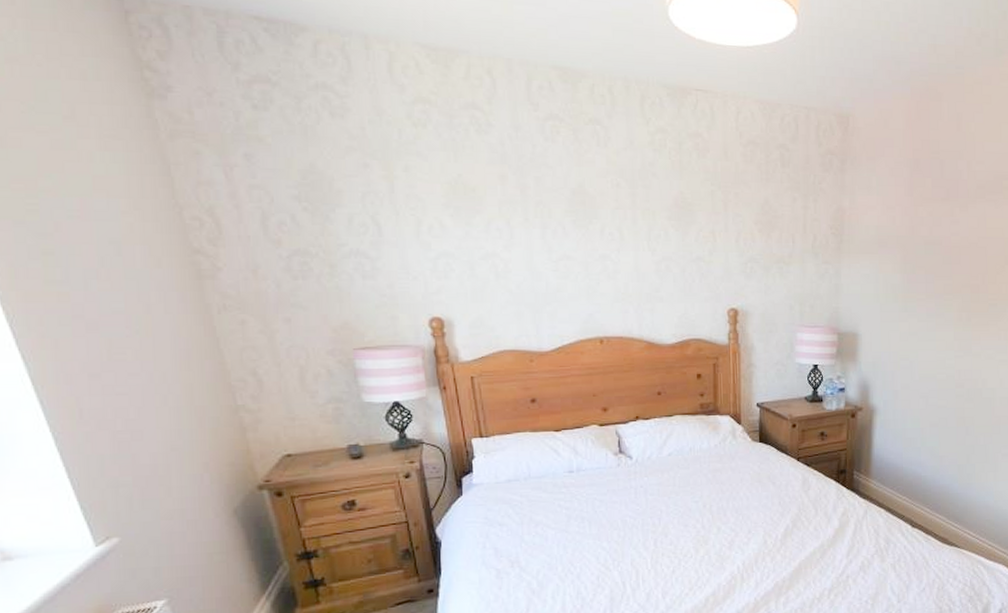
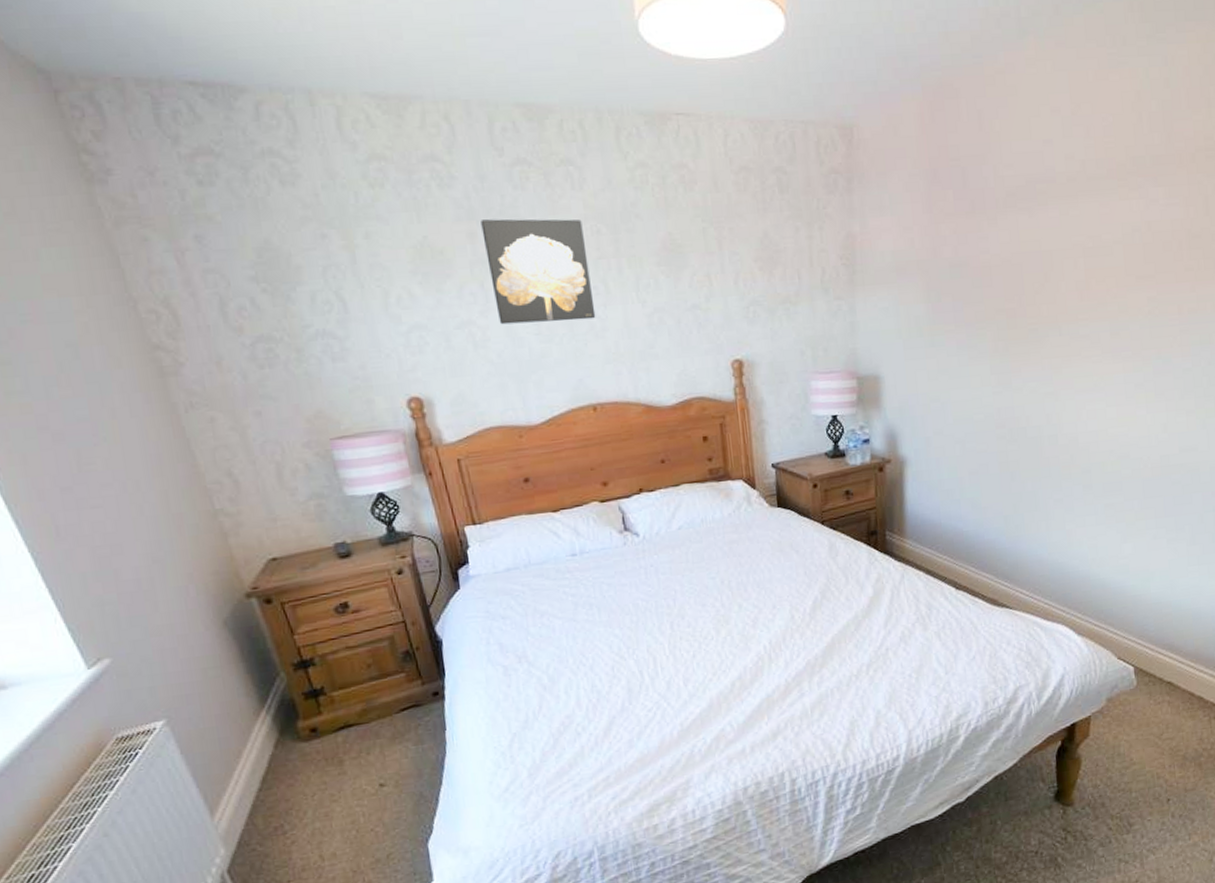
wall art: none [512,165,609,261] -> present [481,219,596,325]

